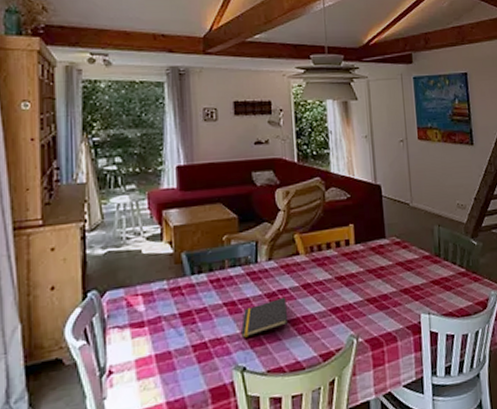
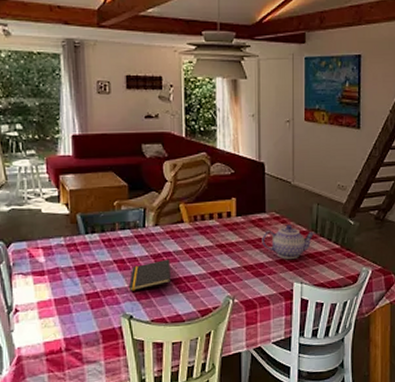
teapot: none [383,249,440,288] -> present [262,225,316,259]

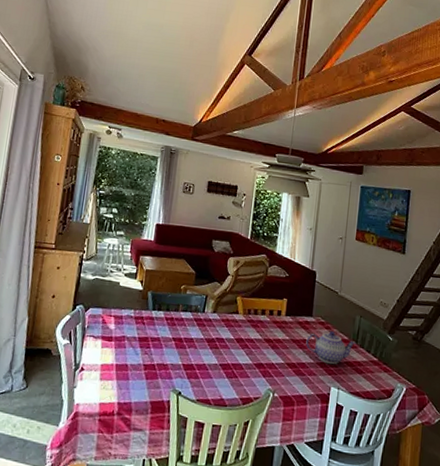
notepad: present [128,259,170,291] -> none [181,344,222,369]

